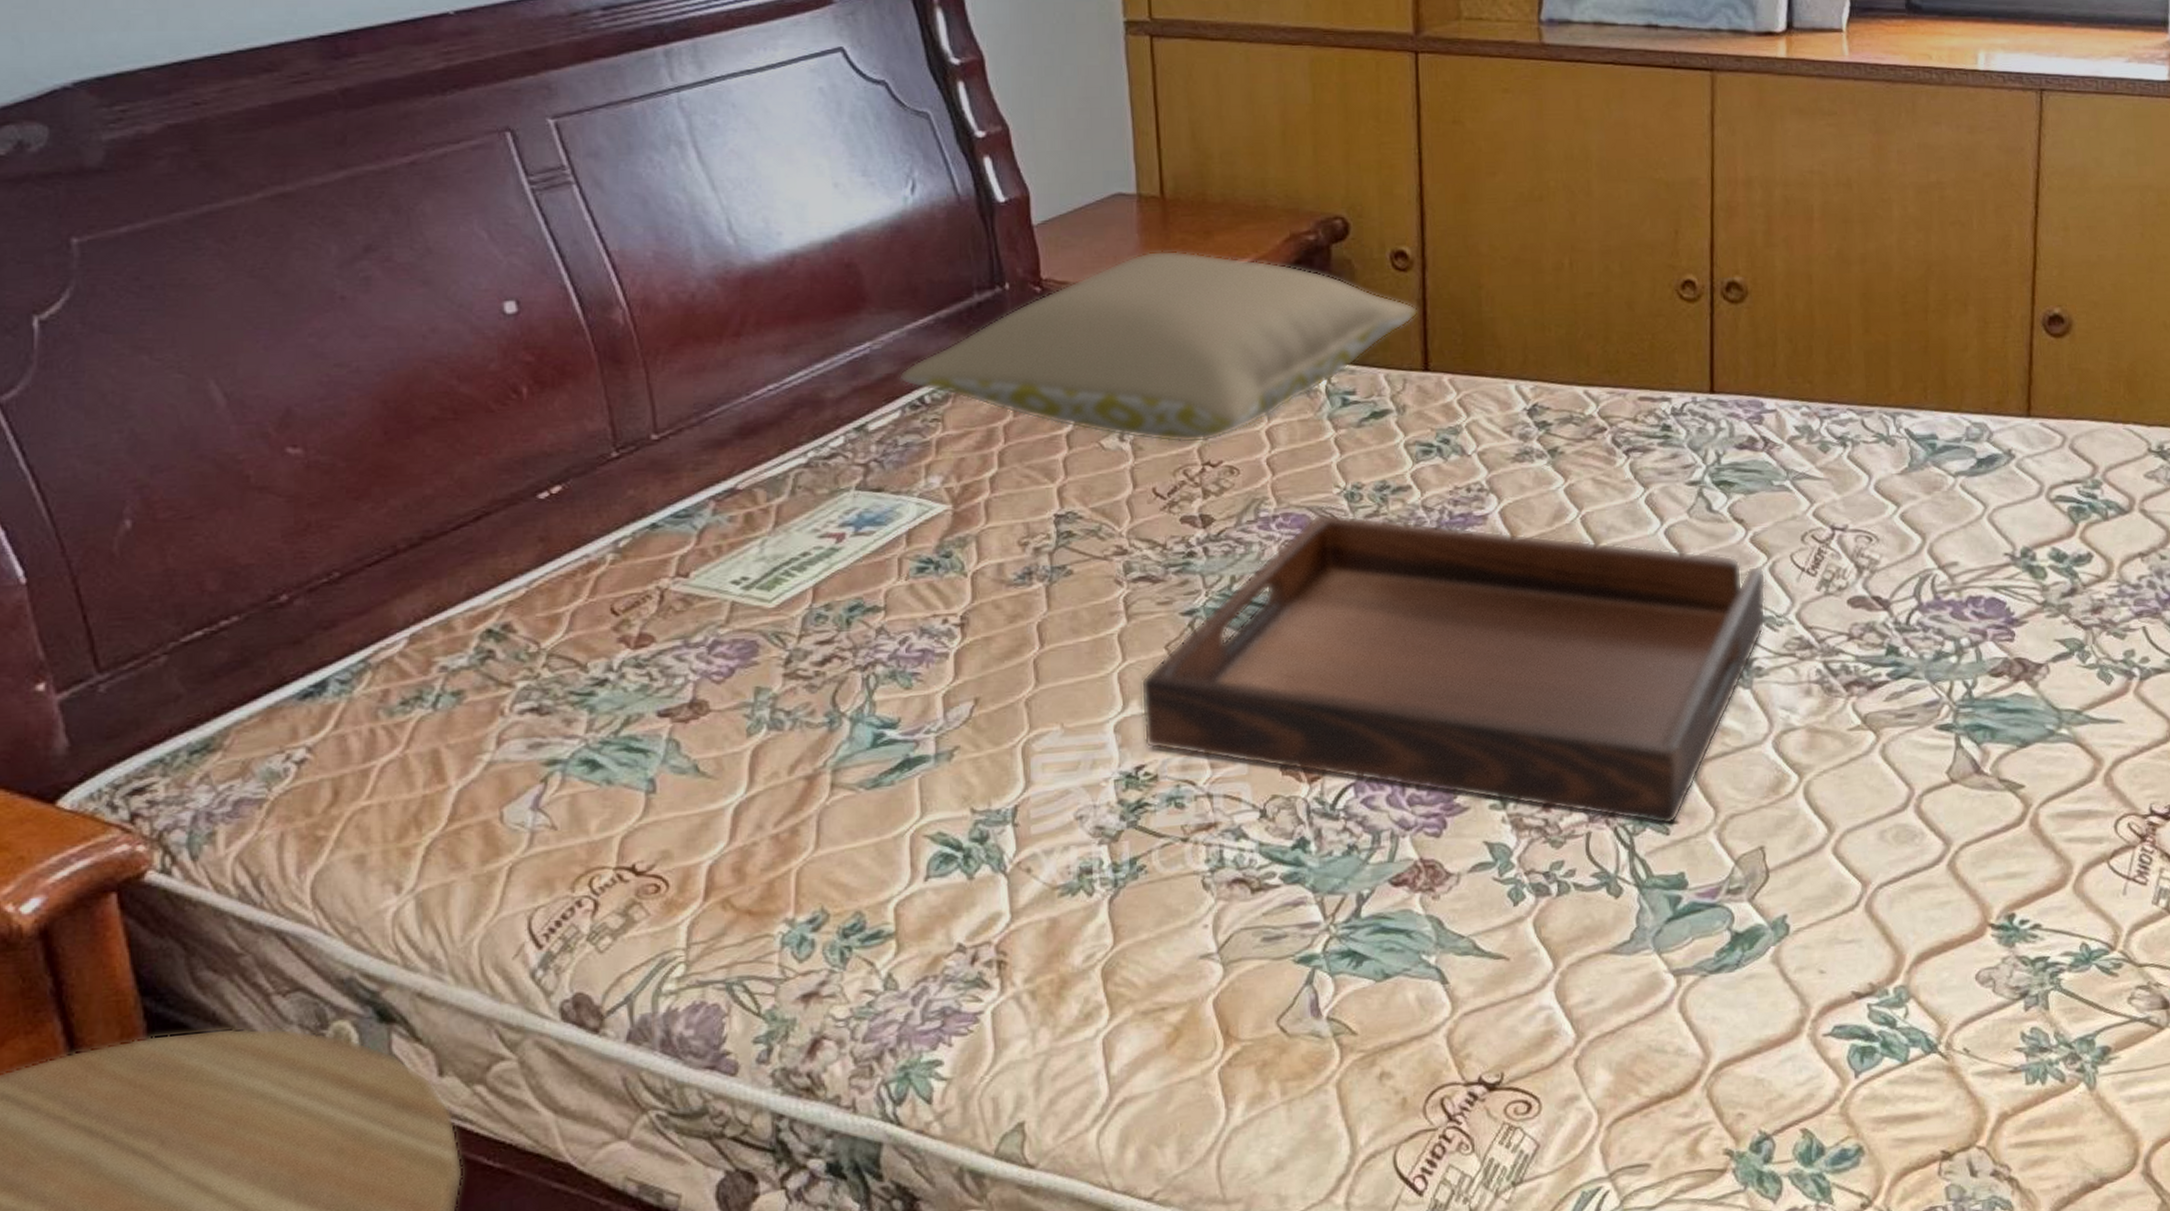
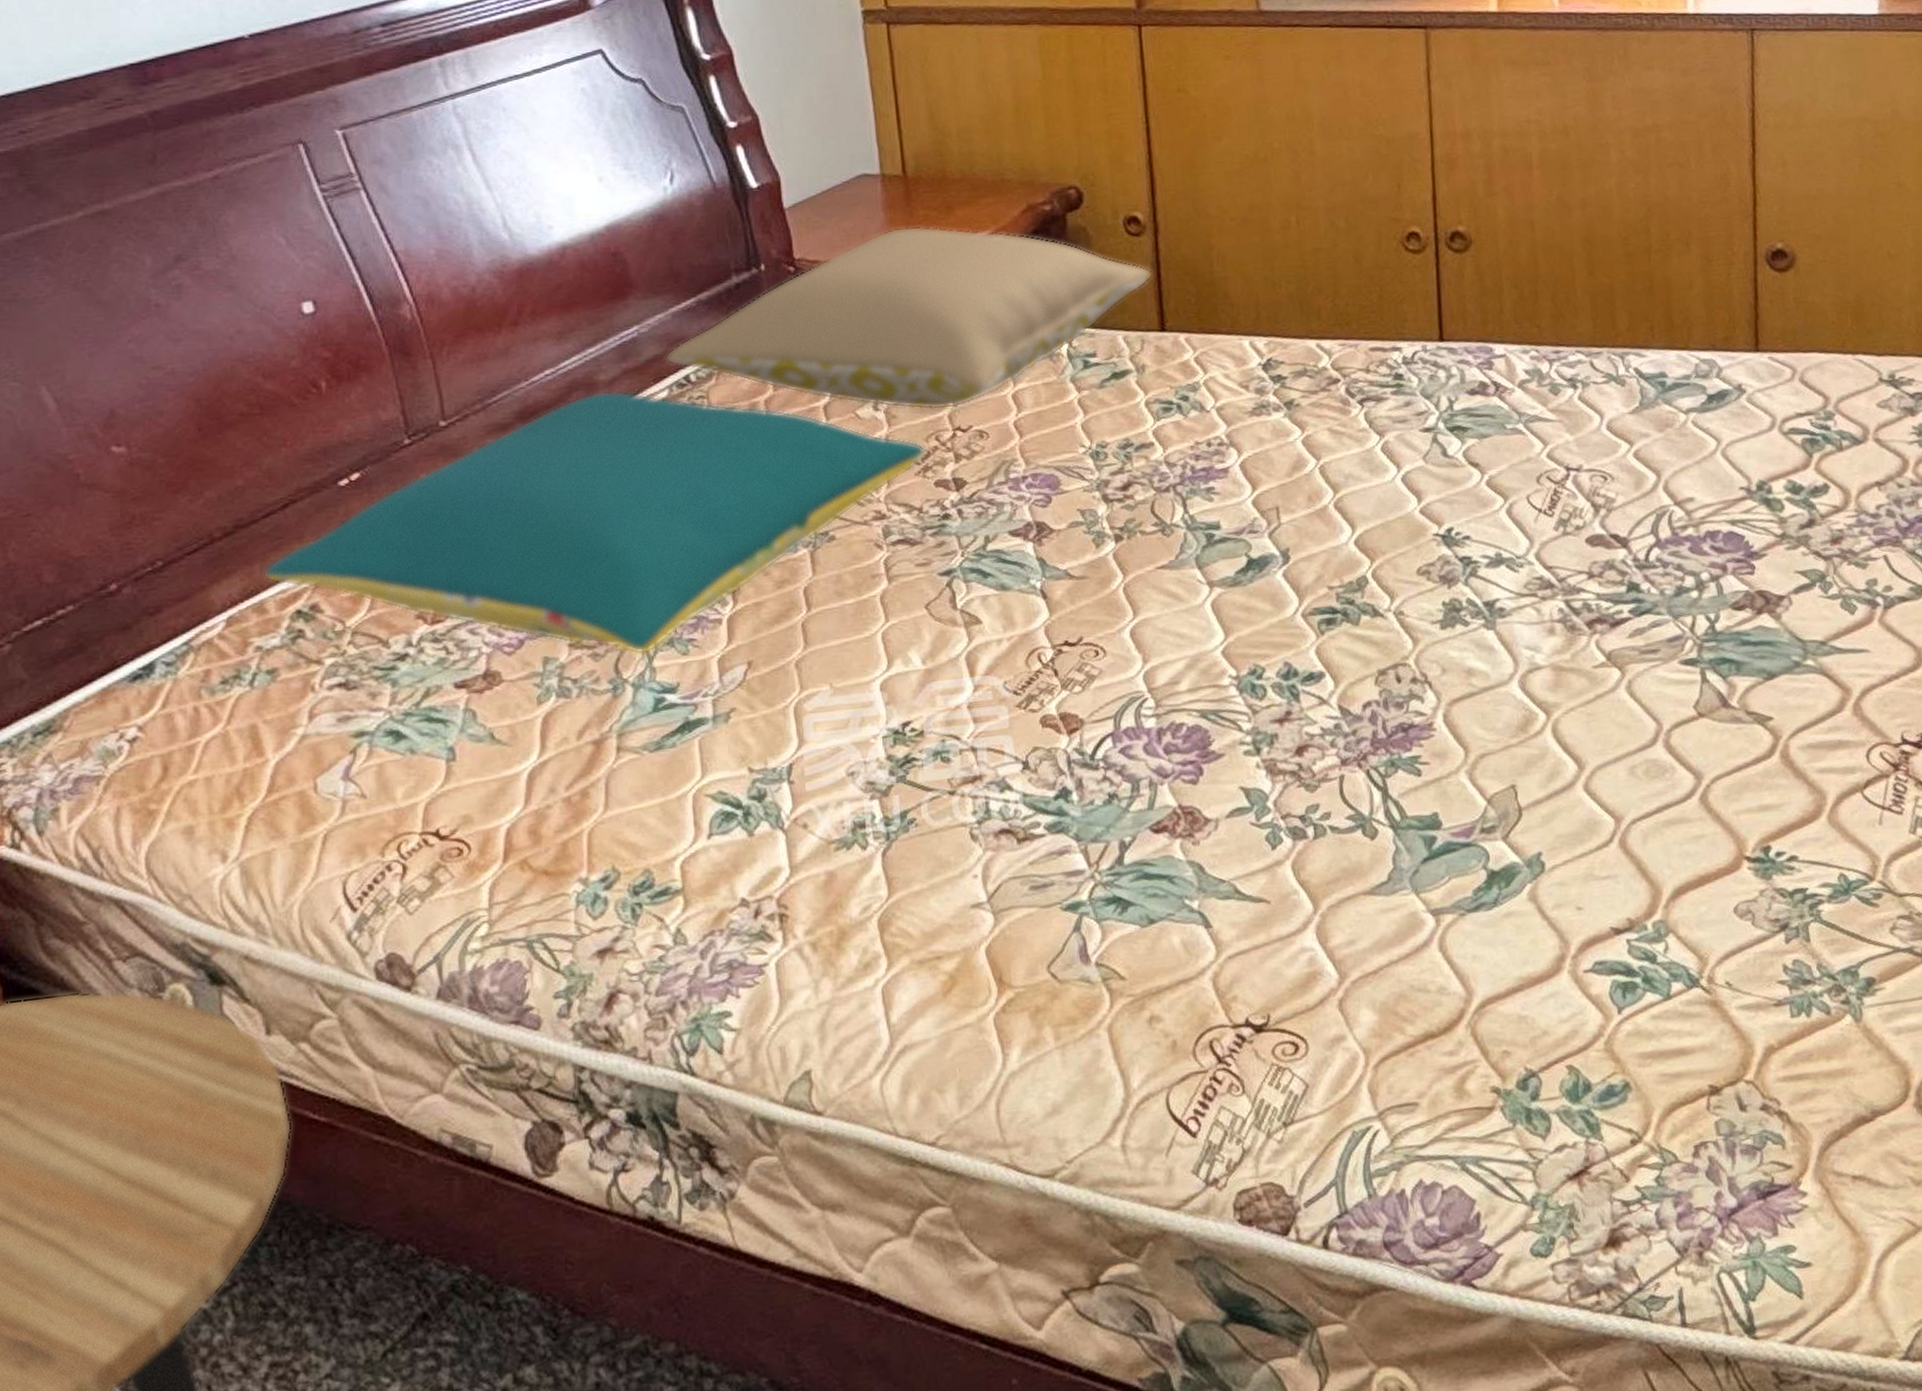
pillow: none [452,409,1174,688] -> present [264,390,928,655]
serving tray: present [1140,512,1766,825] -> none [903,471,1506,767]

